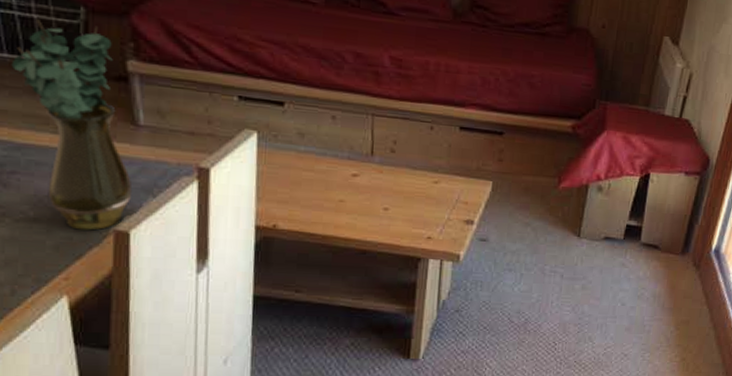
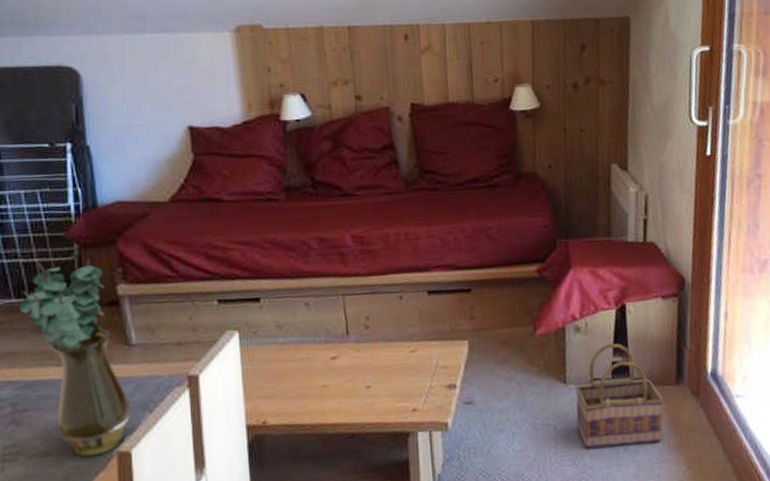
basket: none [582,207,667,303] -> present [575,343,664,449]

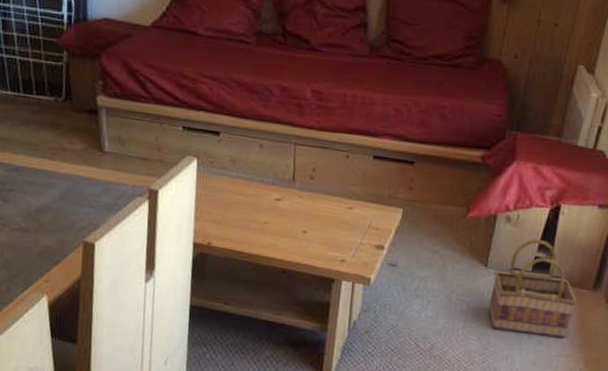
vase: present [18,259,131,457] -> none [13,61,98,241]

